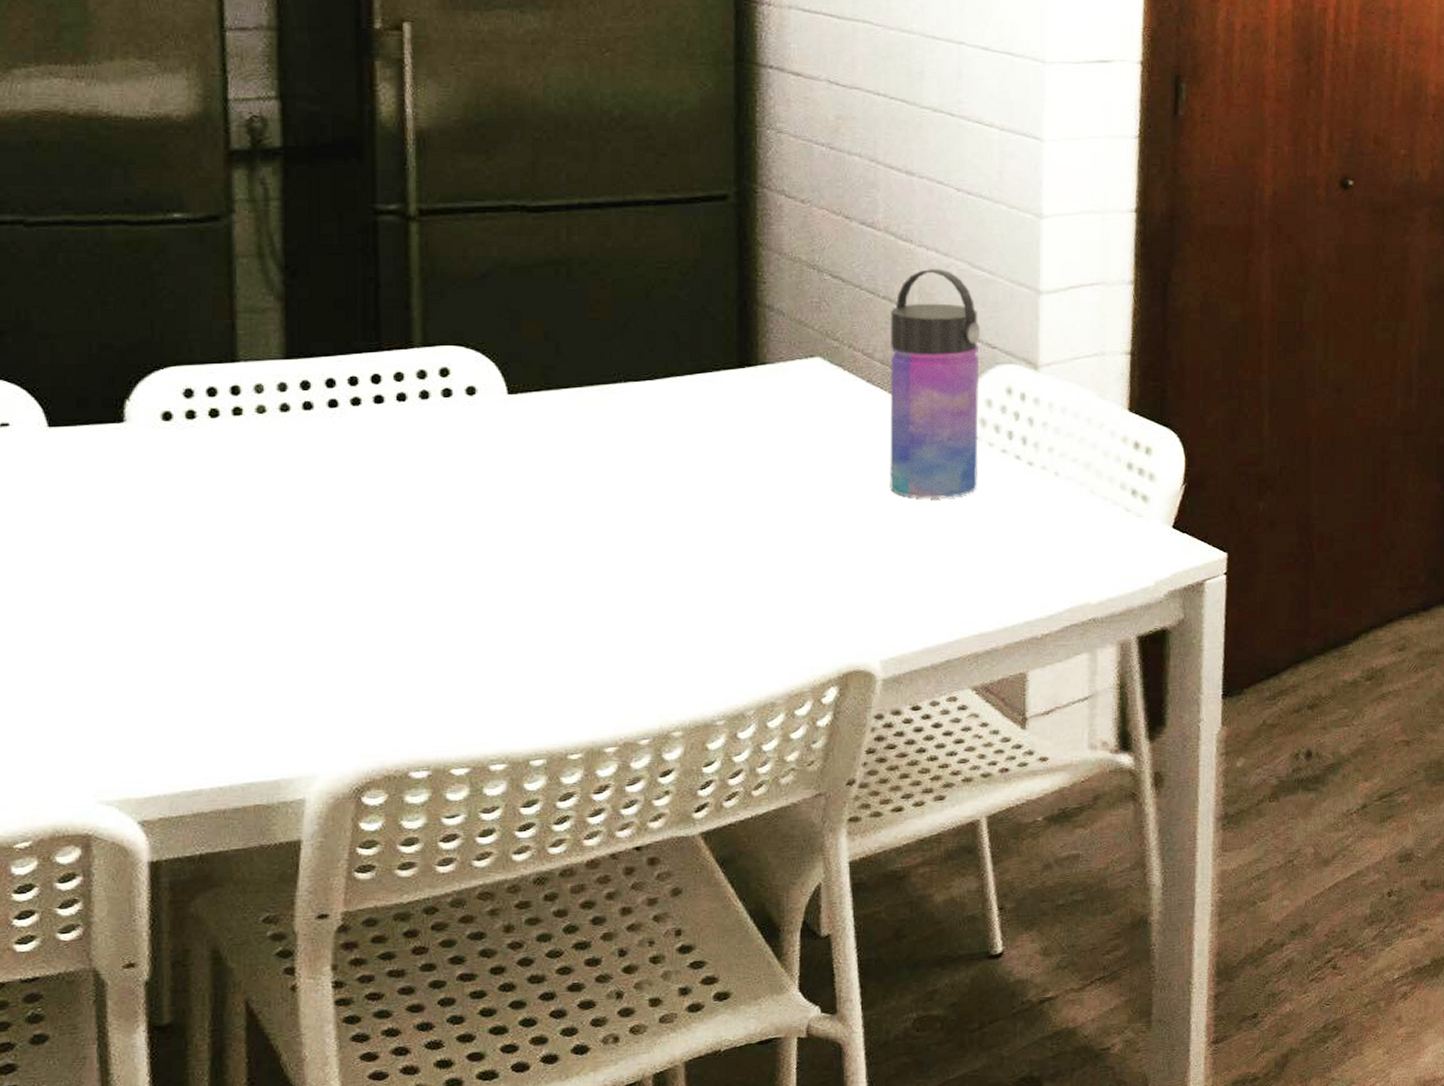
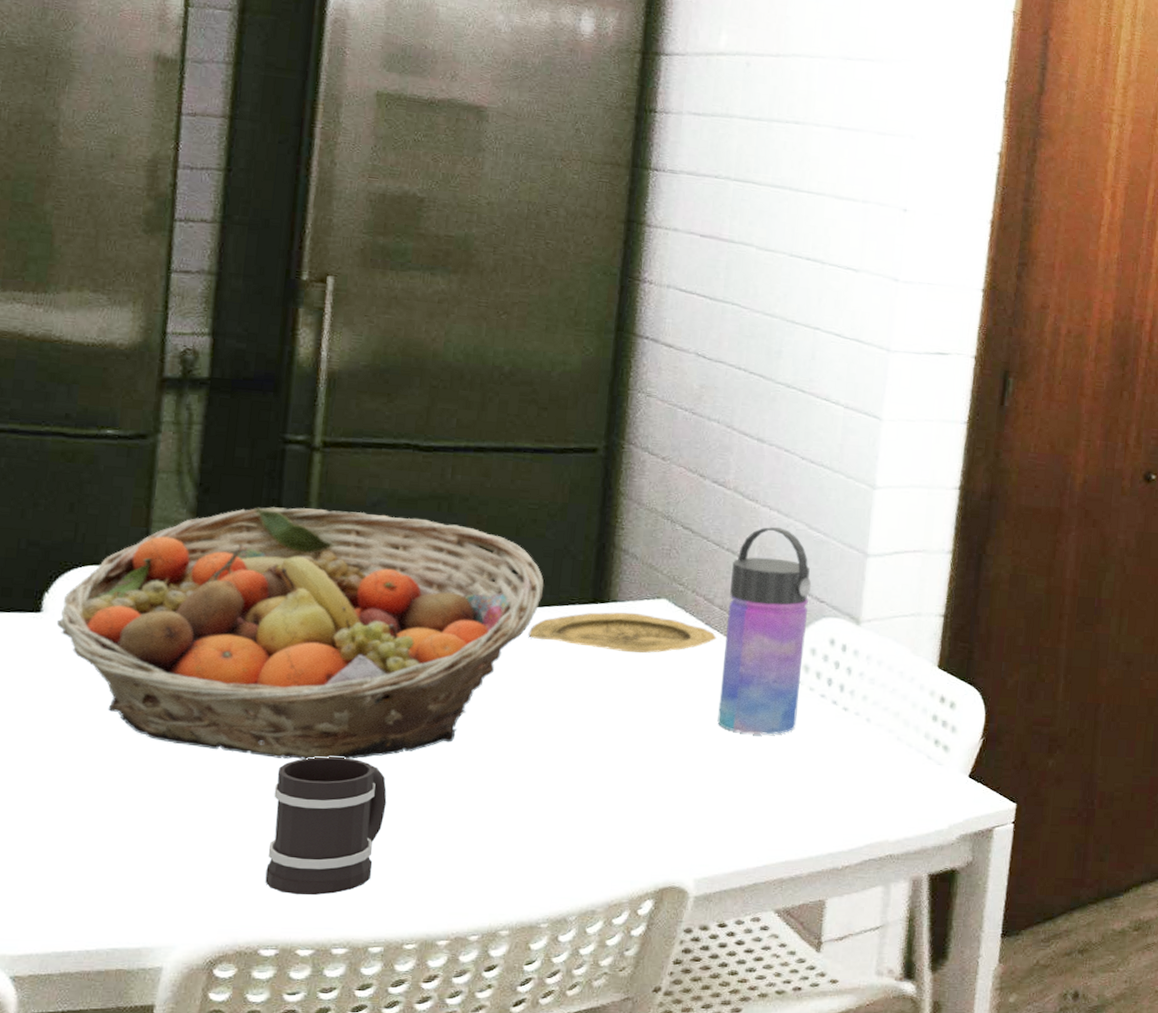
fruit basket: none [142,285,683,563] -> present [56,507,544,760]
mug: none [407,557,533,710] -> present [265,757,387,896]
plate: none [671,374,880,419] -> present [528,612,717,653]

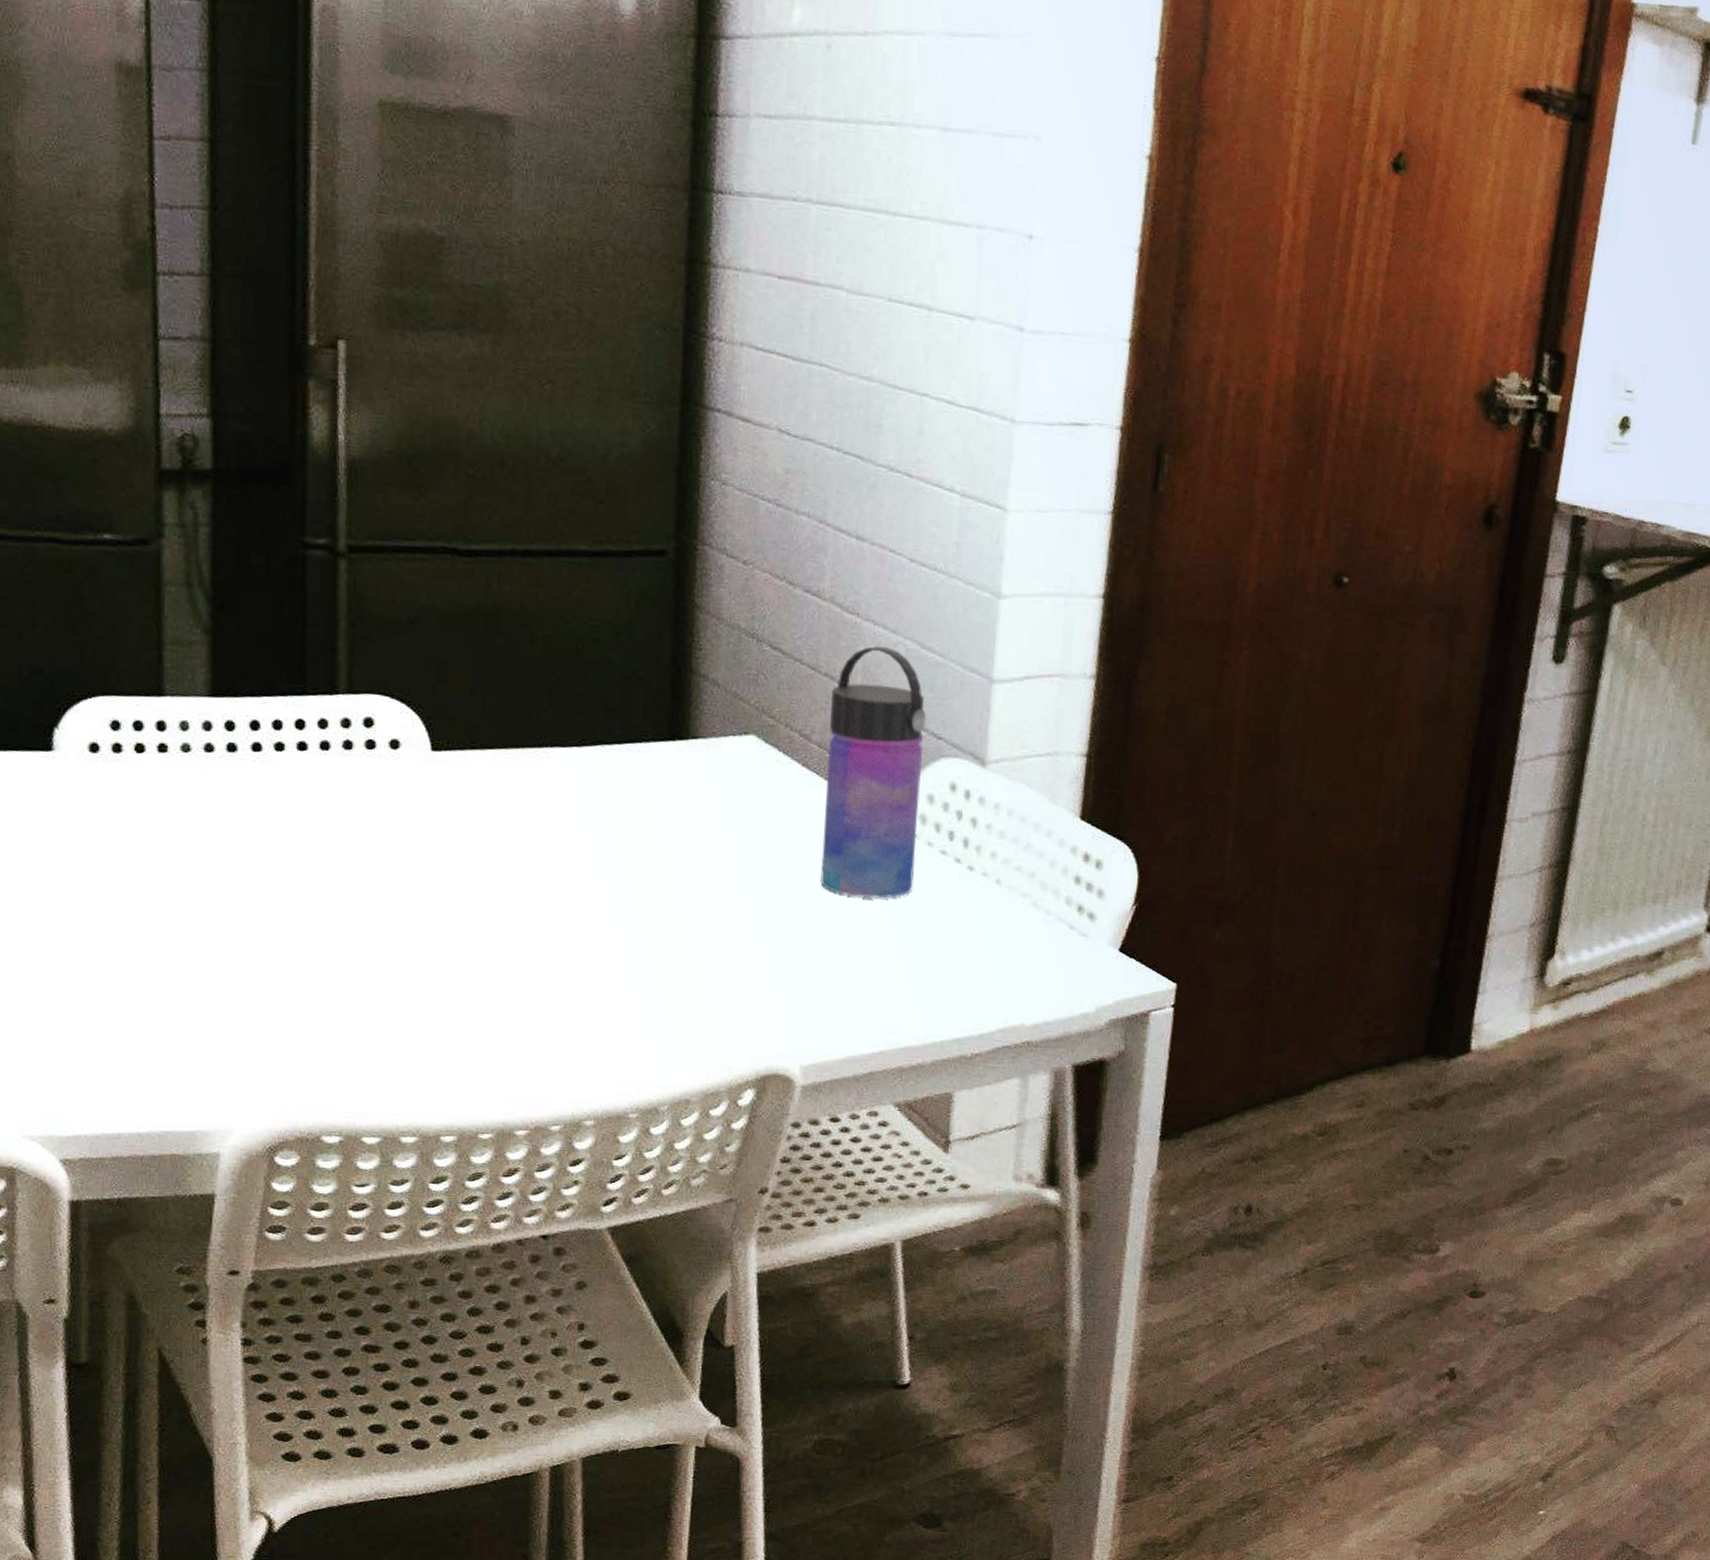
fruit basket: present [56,507,544,760] -> none [70,625,613,923]
mug: present [265,757,387,896] -> none [322,919,449,1077]
plate: present [528,612,717,653] -> none [597,750,816,801]

